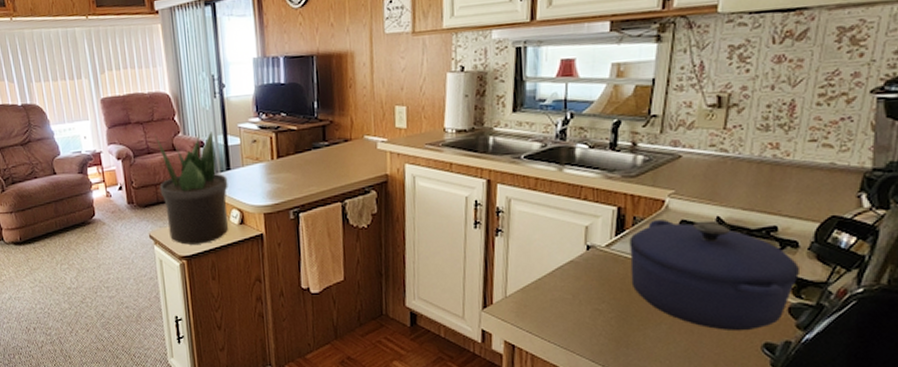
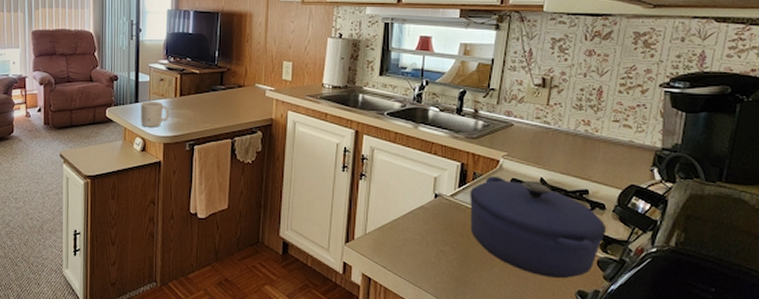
planter: present [155,132,229,245] -> none [74,66,135,166]
mug: none [233,167,267,197] -> present [140,101,169,127]

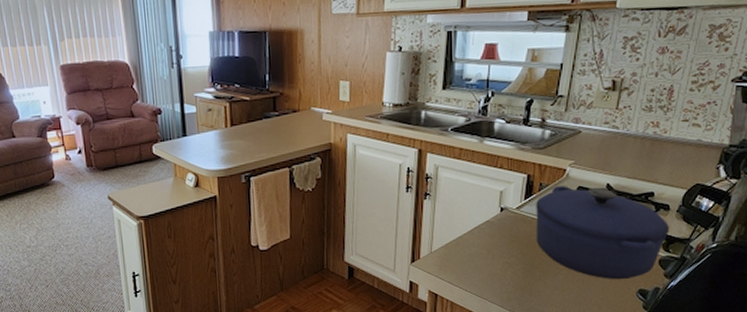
mug: present [140,101,169,127] -> none [189,134,221,162]

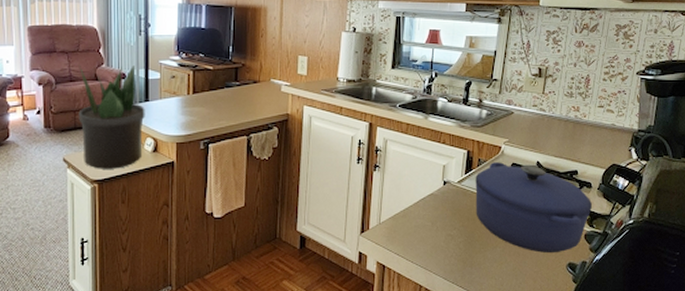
planter: none [114,100,185,206] -> present [78,64,145,169]

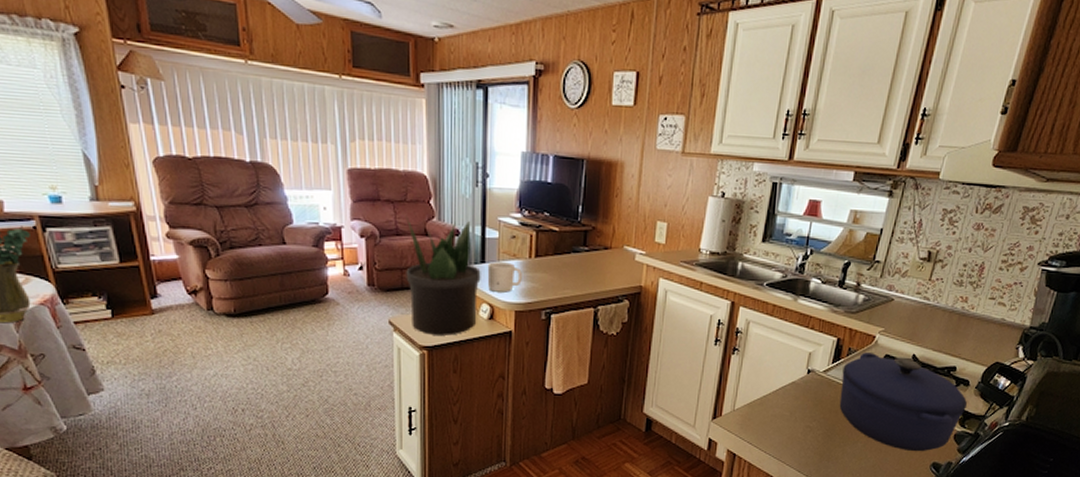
mug: none [151,100,182,127] -> present [487,262,522,293]

